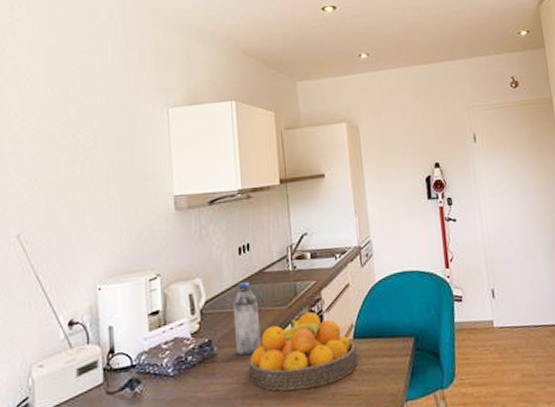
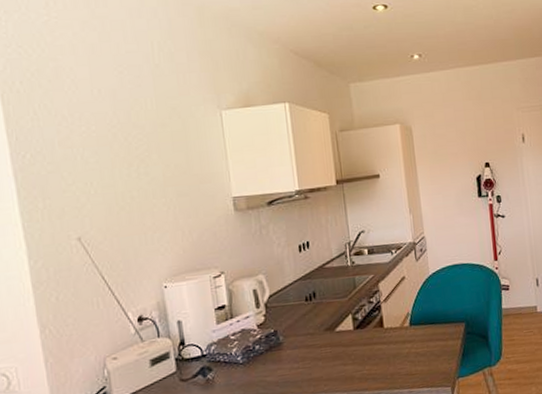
water bottle: present [233,281,261,356] -> none [295,276,324,344]
fruit bowl: present [249,312,358,392] -> none [313,303,414,374]

